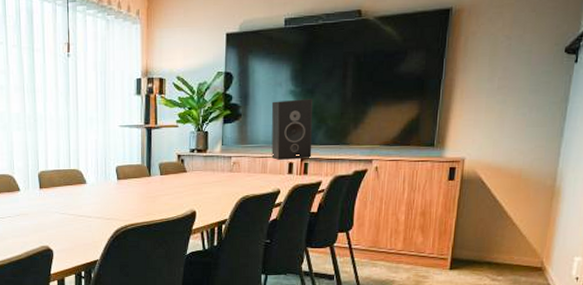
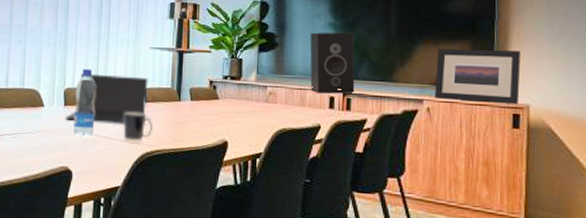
laptop: none [42,155,119,204] -> present [66,74,148,125]
bottle: none [49,151,71,218] -> present [73,68,97,138]
mug: none [98,189,126,218] -> present [123,111,153,142]
picture frame: none [383,108,462,159] -> present [435,49,521,105]

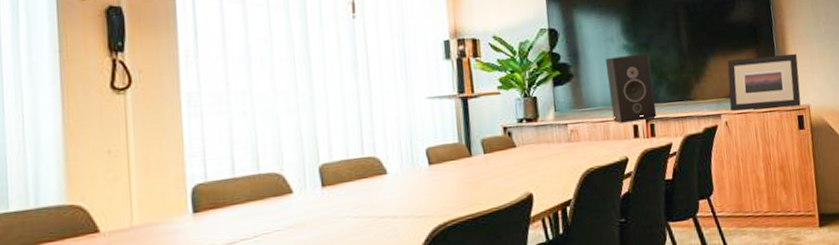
laptop: present [66,74,148,125] -> none [326,135,431,205]
bottle: present [73,68,97,138] -> none [334,134,367,224]
mug: present [123,111,153,142] -> none [403,178,443,217]

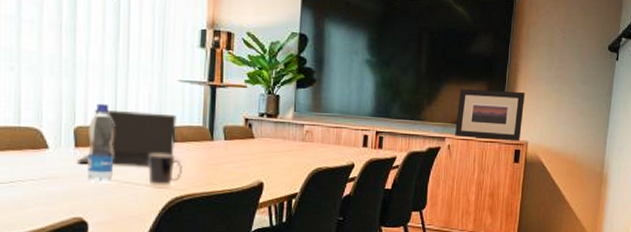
laptop: none [326,135,431,205] -> present [78,110,177,168]
bottle: none [334,134,367,224] -> present [88,103,115,184]
mug: none [403,178,443,217] -> present [148,152,182,187]
speaker: present [605,53,657,124] -> none [346,69,388,133]

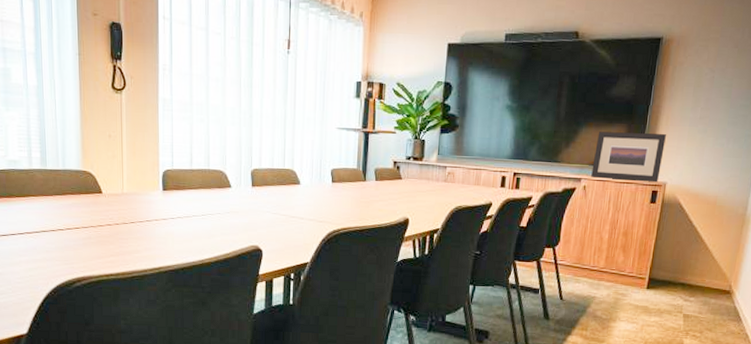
laptop: present [78,110,177,168] -> none [254,155,335,205]
bottle: present [88,103,115,184] -> none [262,149,284,218]
mug: present [148,152,182,187] -> none [311,191,339,221]

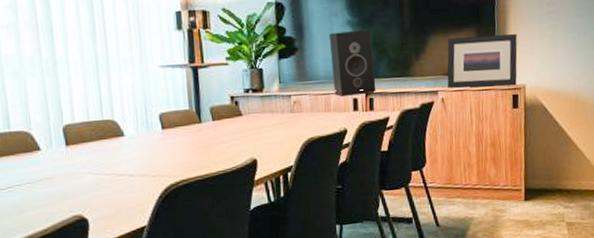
speaker: none [485,114,528,174] -> present [328,29,377,98]

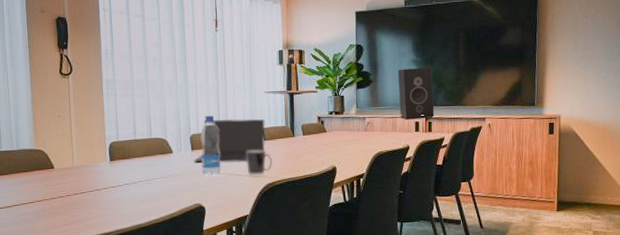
laptop: none [70,101,164,163] -> present [194,119,266,164]
bottle: none [76,98,107,180] -> present [200,115,221,177]
mug: none [139,141,175,176] -> present [246,149,272,176]
picture frame: present [447,34,518,89] -> none [494,73,554,117]

